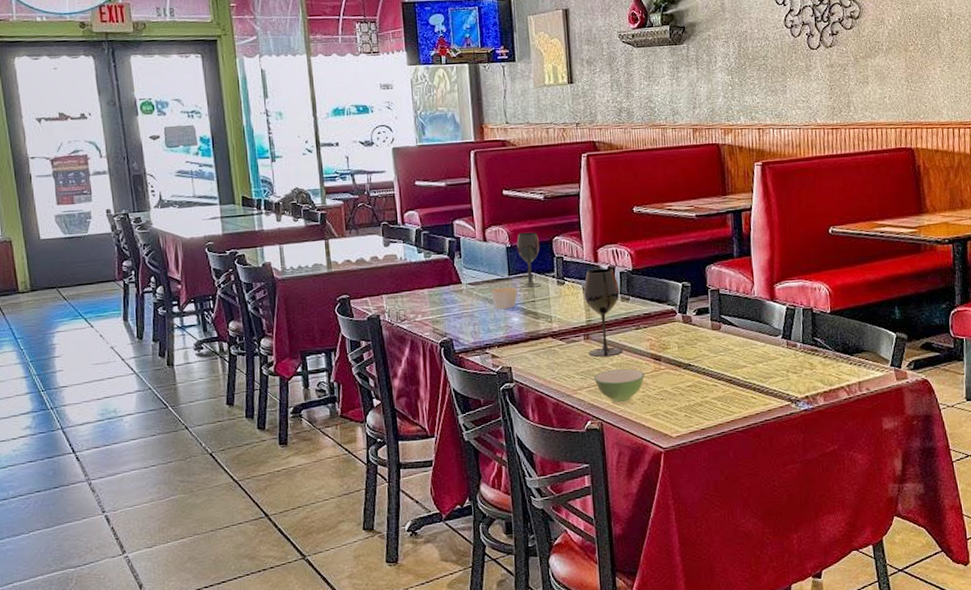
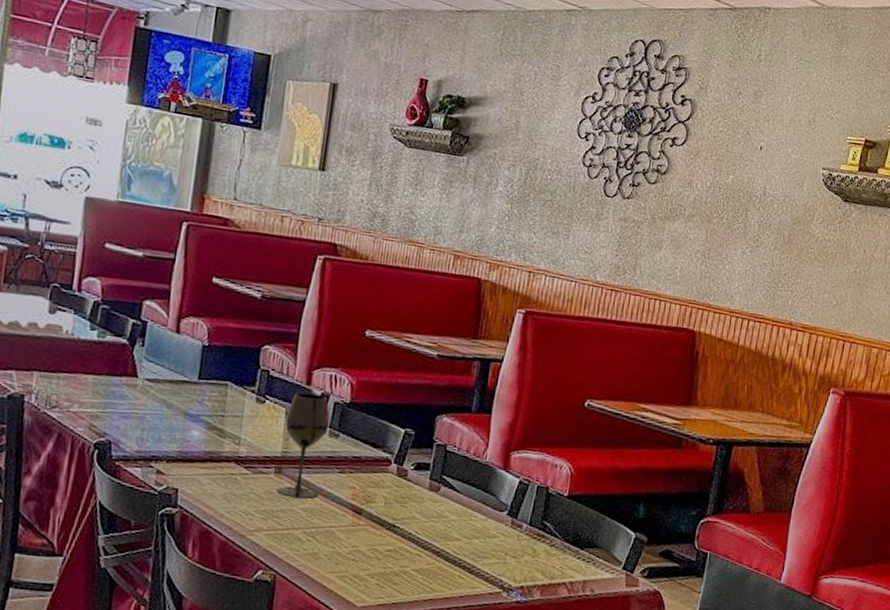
candle: present [491,287,517,310] -> none [172,391,205,420]
wine glass: present [516,232,540,289] -> none [210,331,246,401]
bowl: present [594,369,645,406] -> none [276,514,339,559]

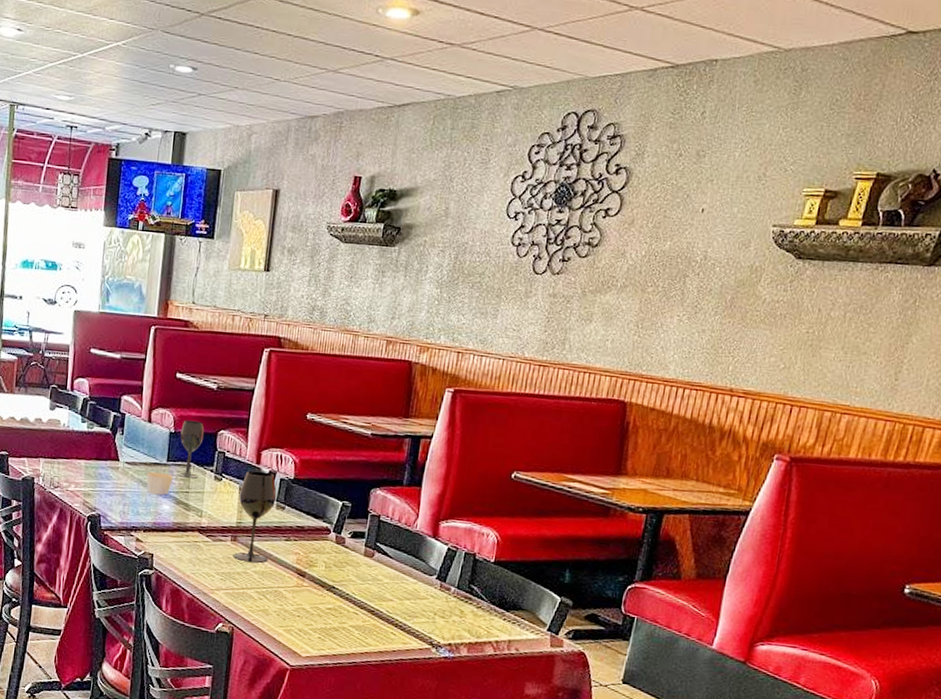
candle: none [172,391,205,420] -> present [146,471,173,496]
wine glass: none [210,331,246,401] -> present [177,420,205,479]

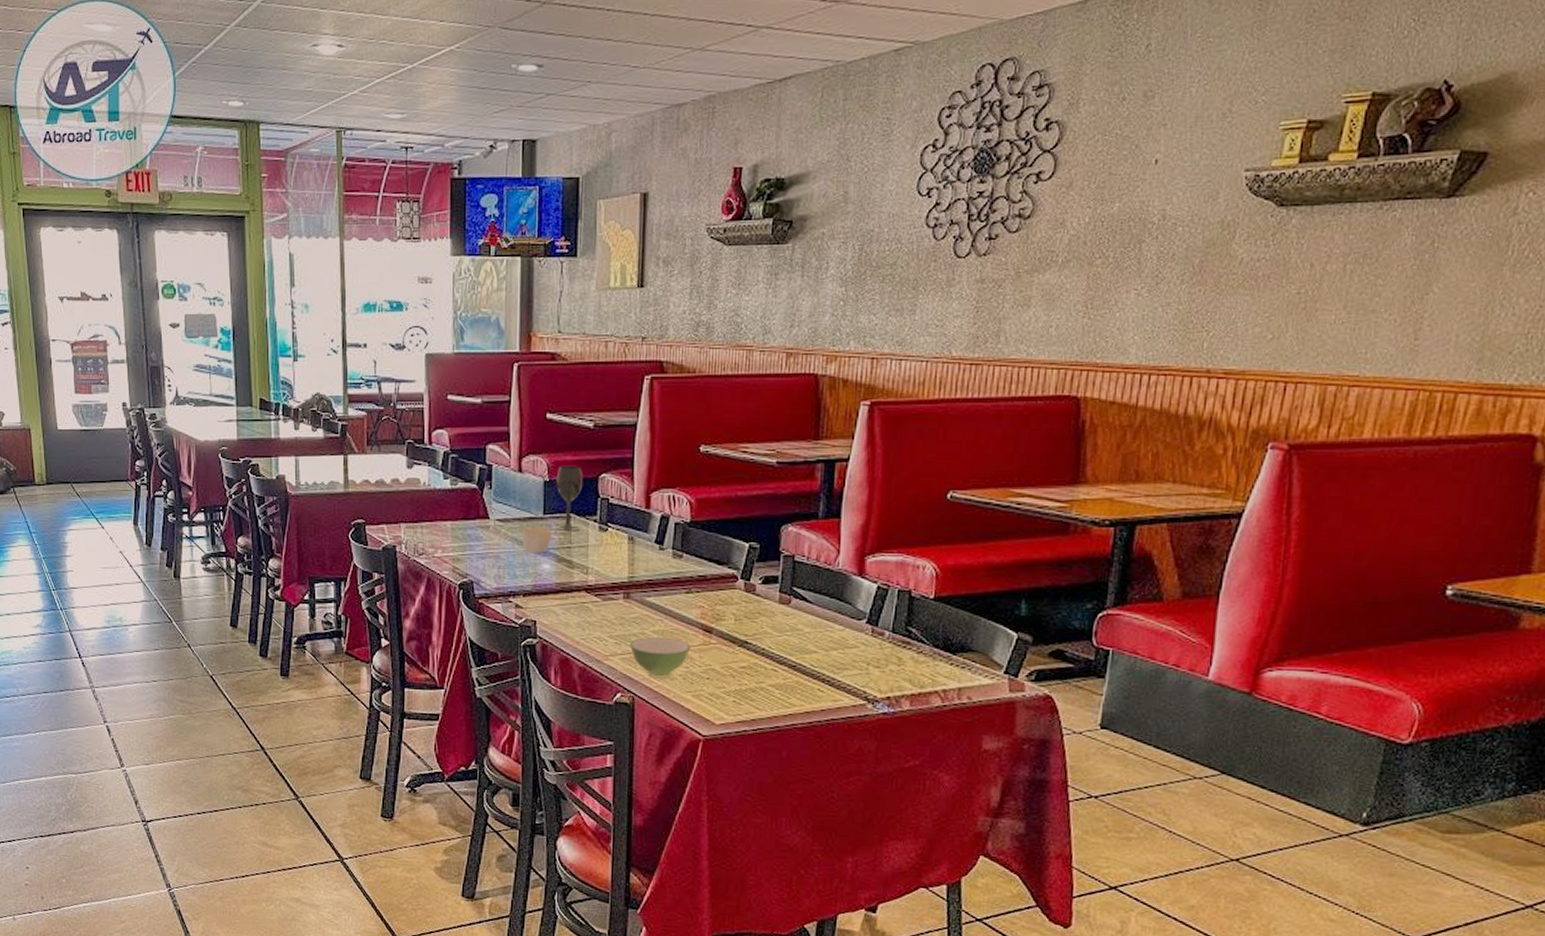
wineglass: present [233,470,277,563] -> none [627,516,672,622]
bowl: none [233,576,286,615] -> present [630,636,690,680]

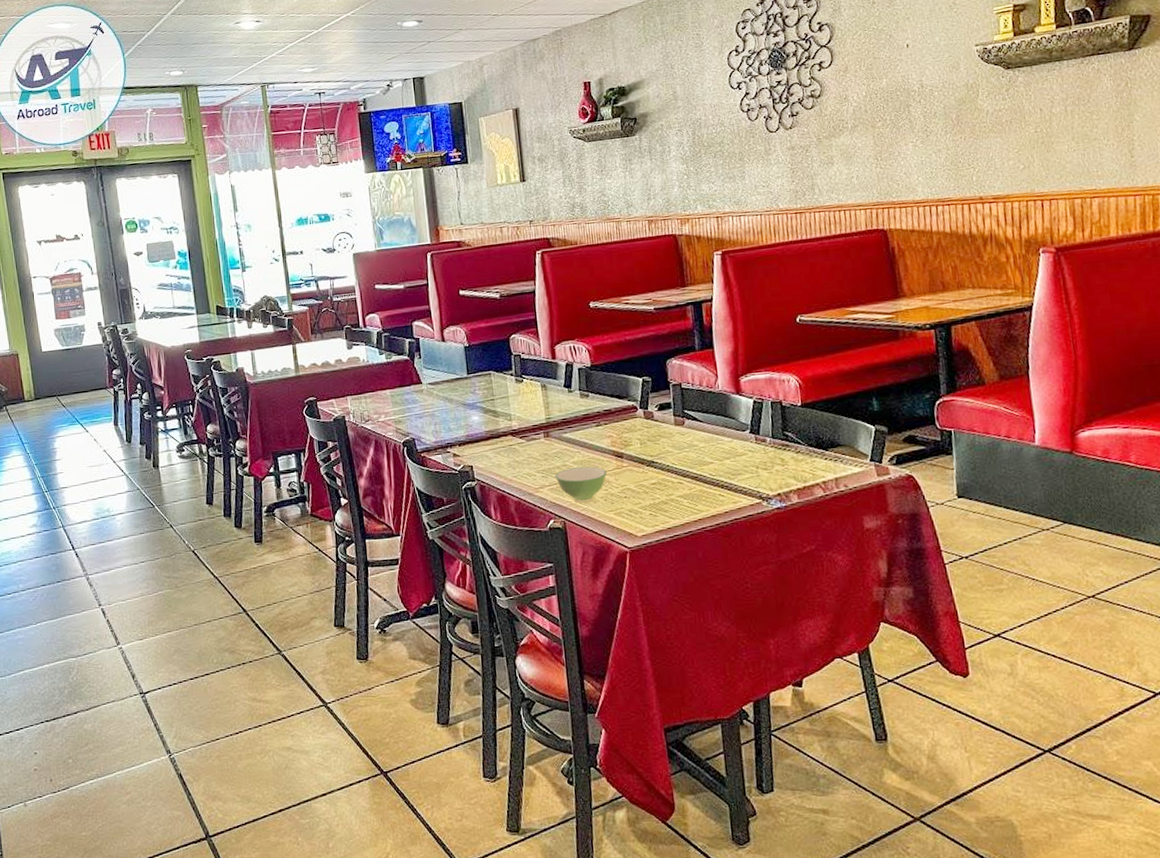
candle: present [521,527,552,553] -> none [451,386,477,409]
wine glass: present [556,465,584,532] -> none [474,330,499,387]

